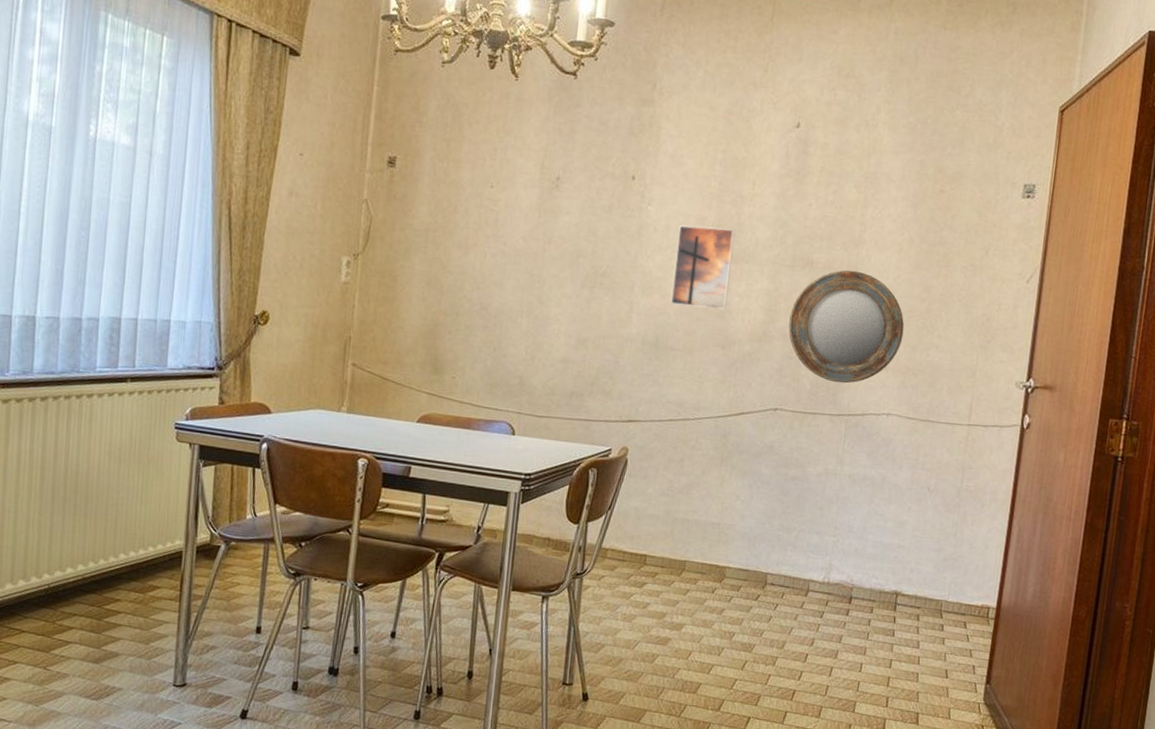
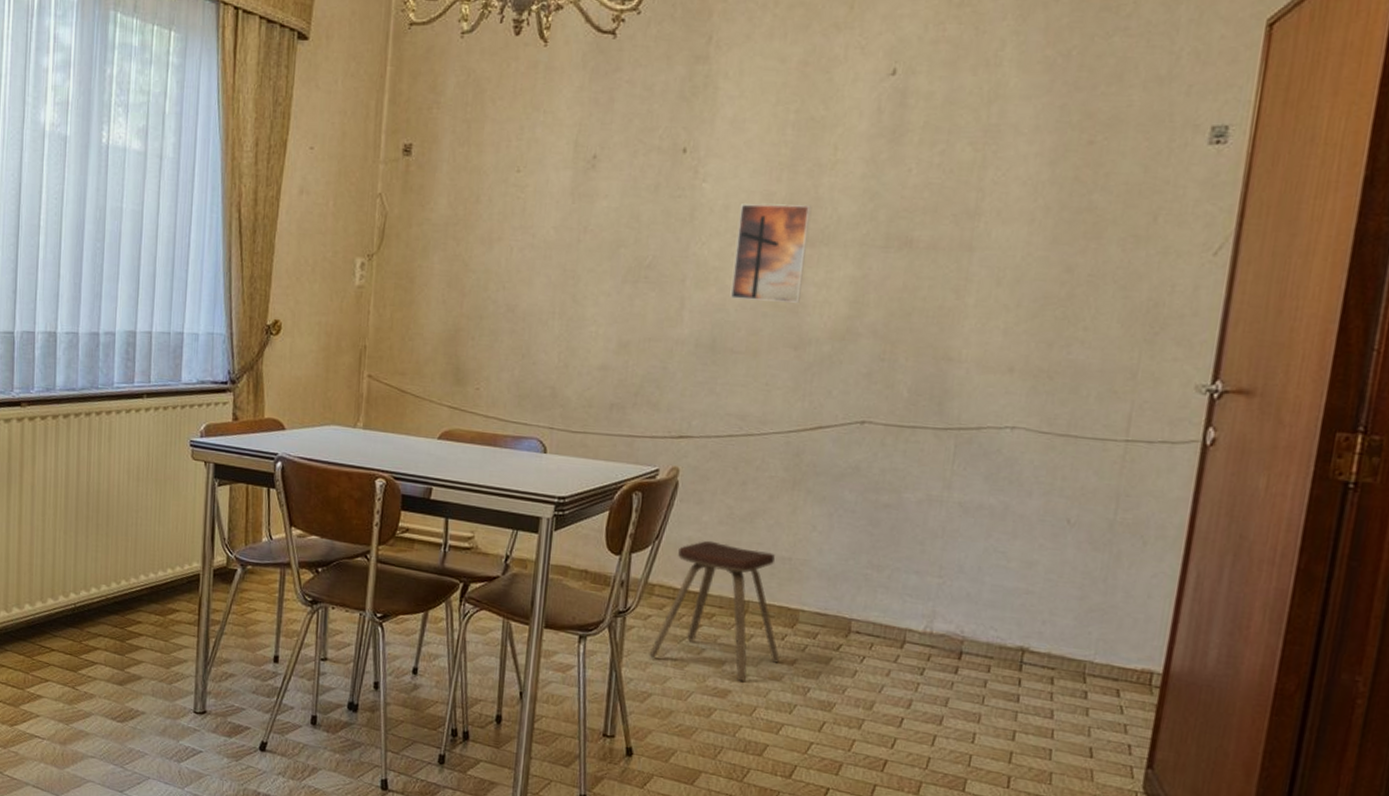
music stool: none [602,509,710,630] -> present [649,540,779,681]
home mirror: present [788,270,905,384] -> none [880,248,1037,390]

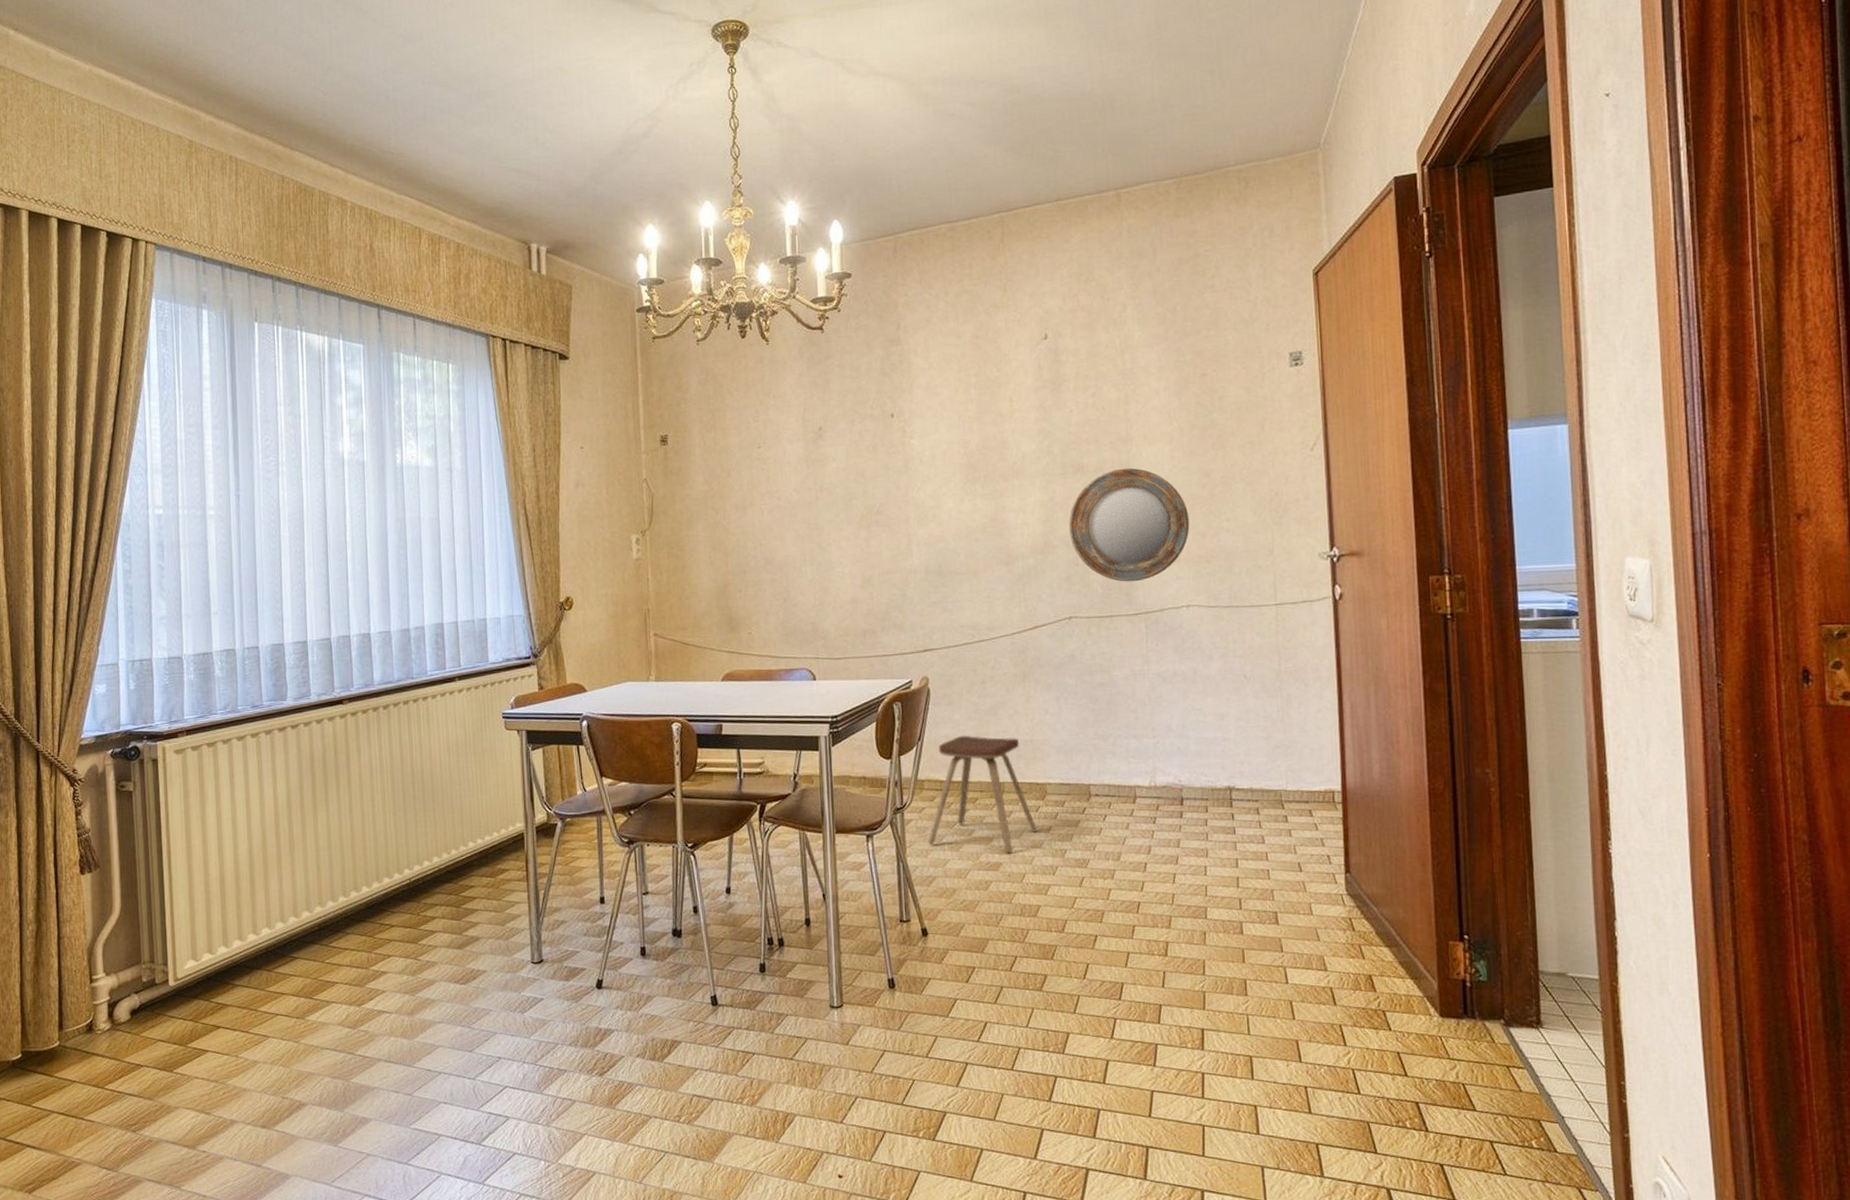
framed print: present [730,203,812,303] -> none [944,447,1004,530]
home mirror: none [880,248,1037,390] -> present [1069,468,1190,582]

